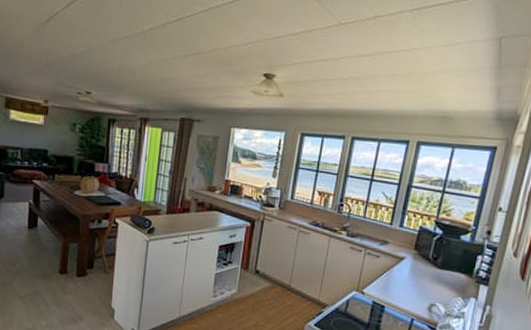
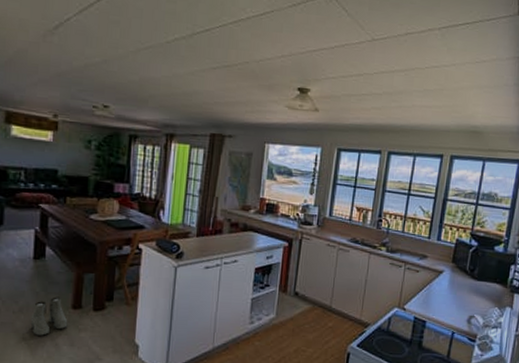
boots: none [25,262,56,295] -> present [30,296,68,336]

